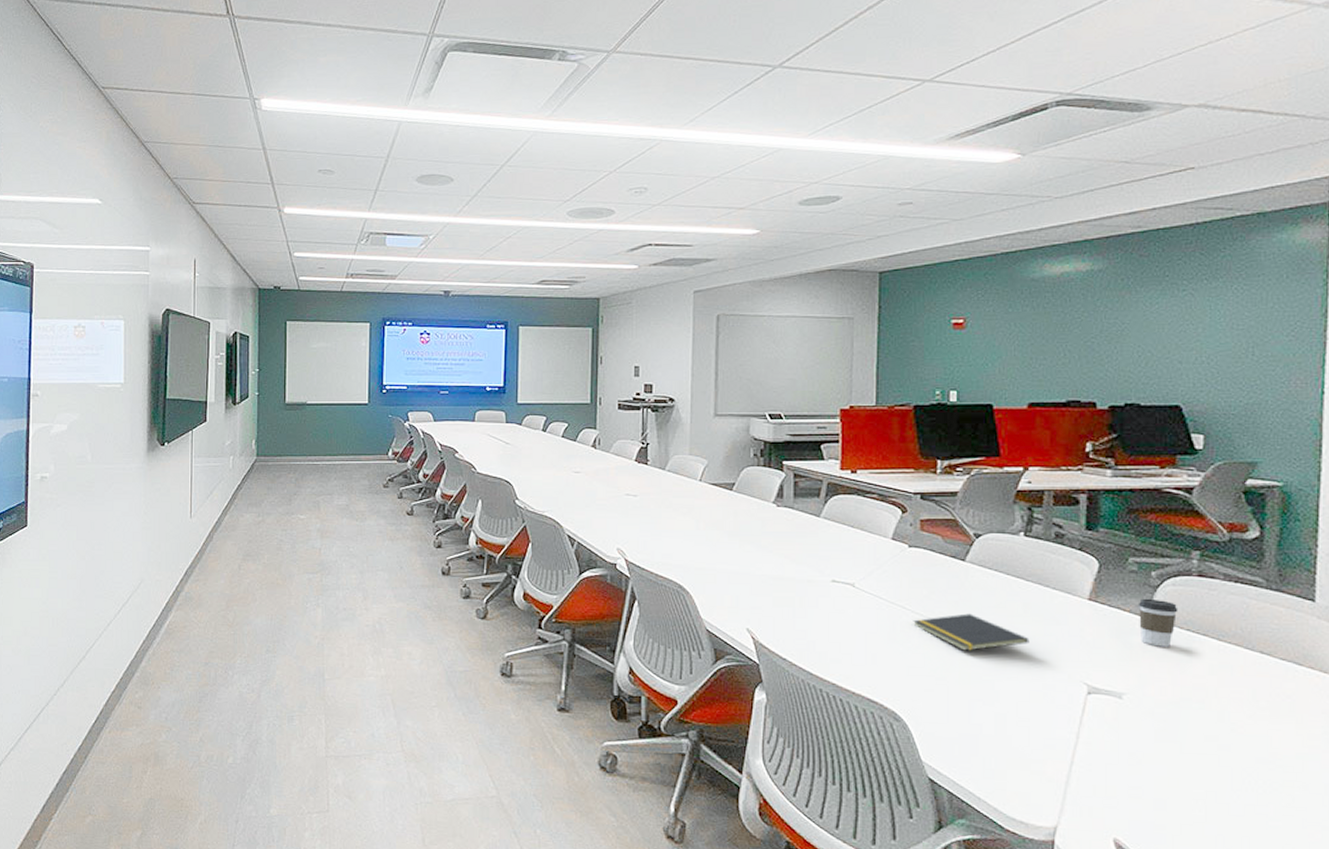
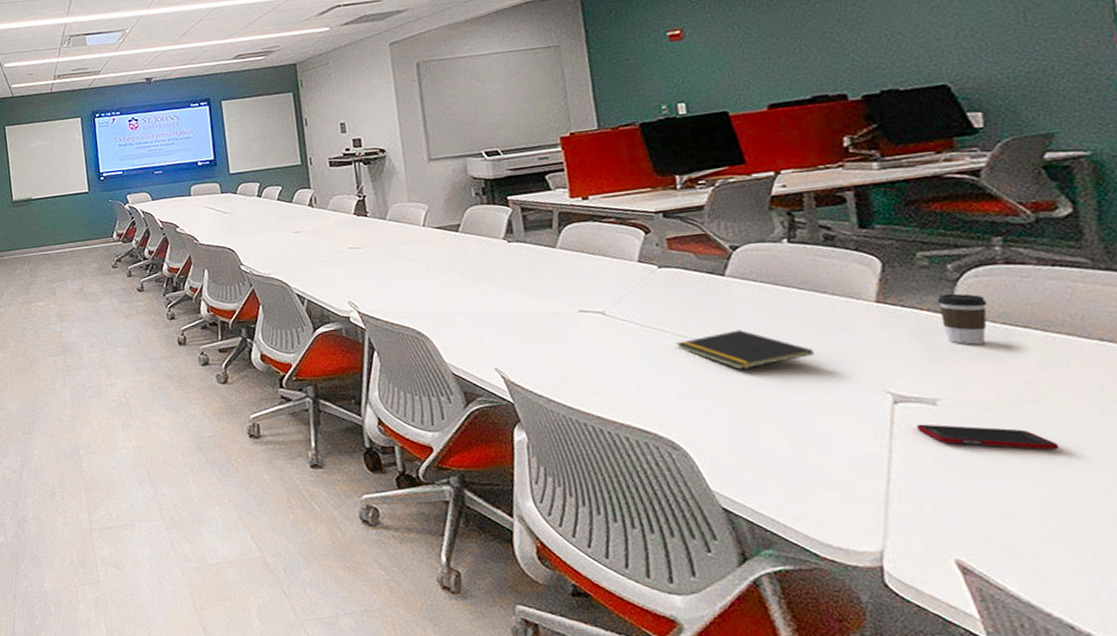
cell phone: none [1103,714,1213,747] -> present [916,424,1060,450]

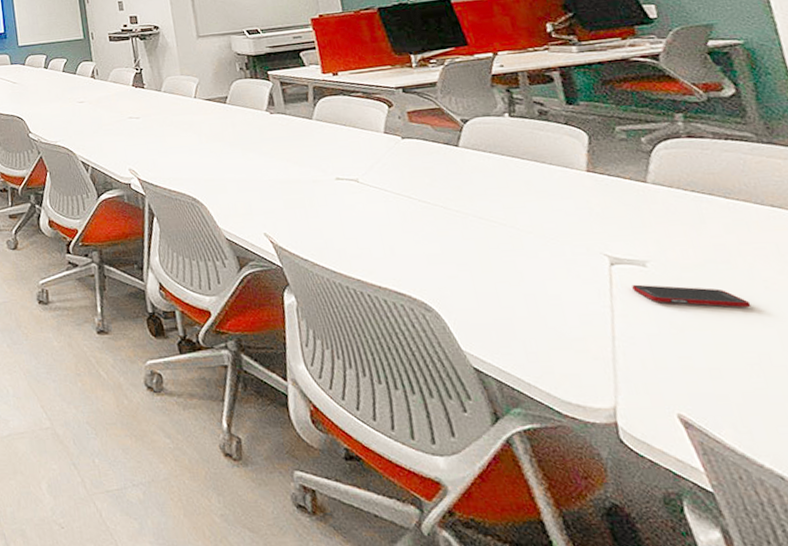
notepad: present [676,330,814,370] -> none [422,197,540,234]
coffee cup: present [937,293,988,345] -> none [637,164,680,211]

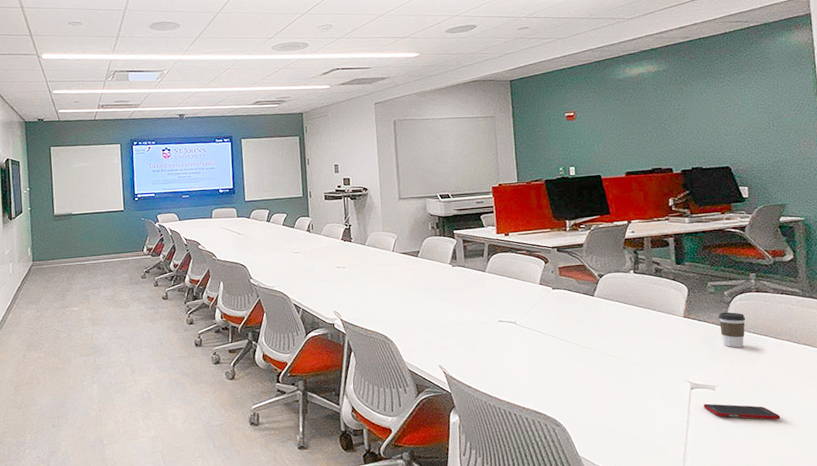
coffee cup: none [637,164,680,211] -> present [718,312,746,348]

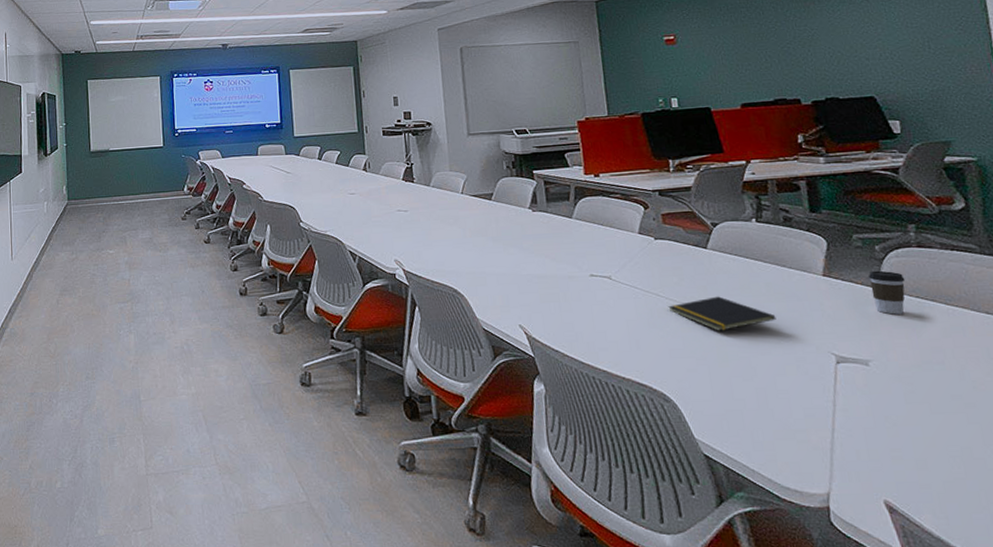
notepad: none [561,336,646,366] -> present [668,296,776,331]
cell phone: present [703,403,781,420] -> none [854,381,960,406]

